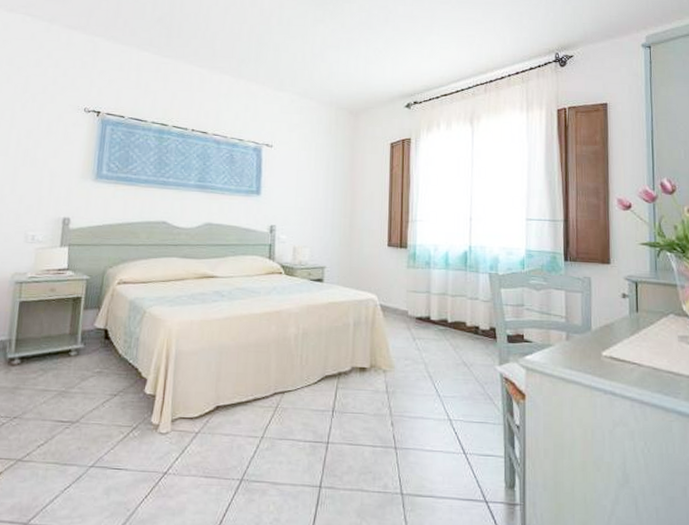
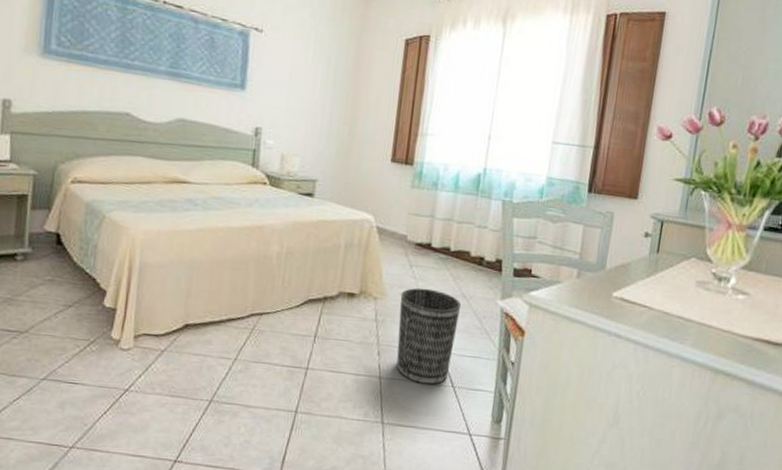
wastebasket: none [407,358,464,452] -> present [396,288,462,385]

